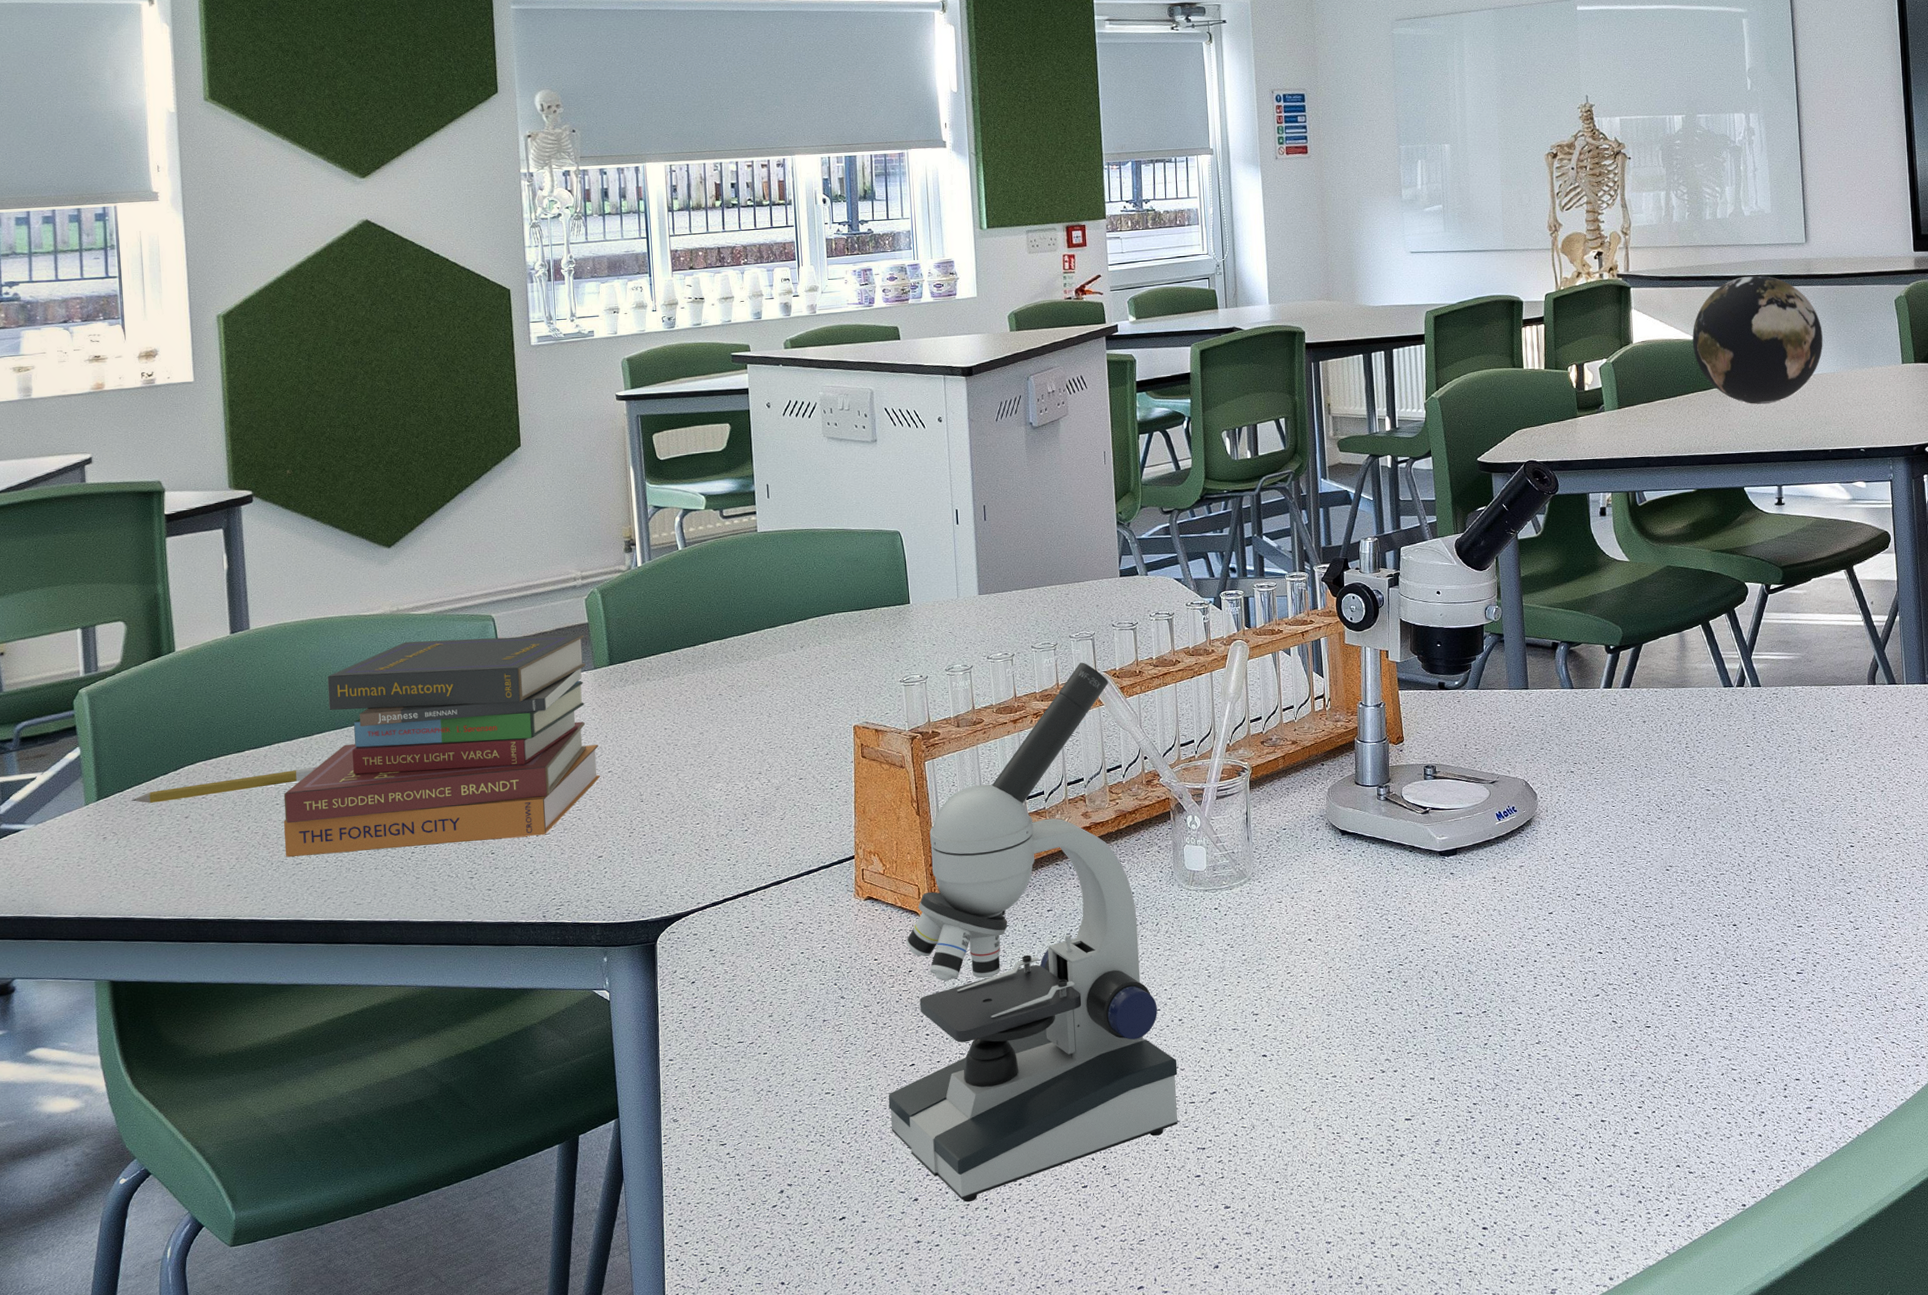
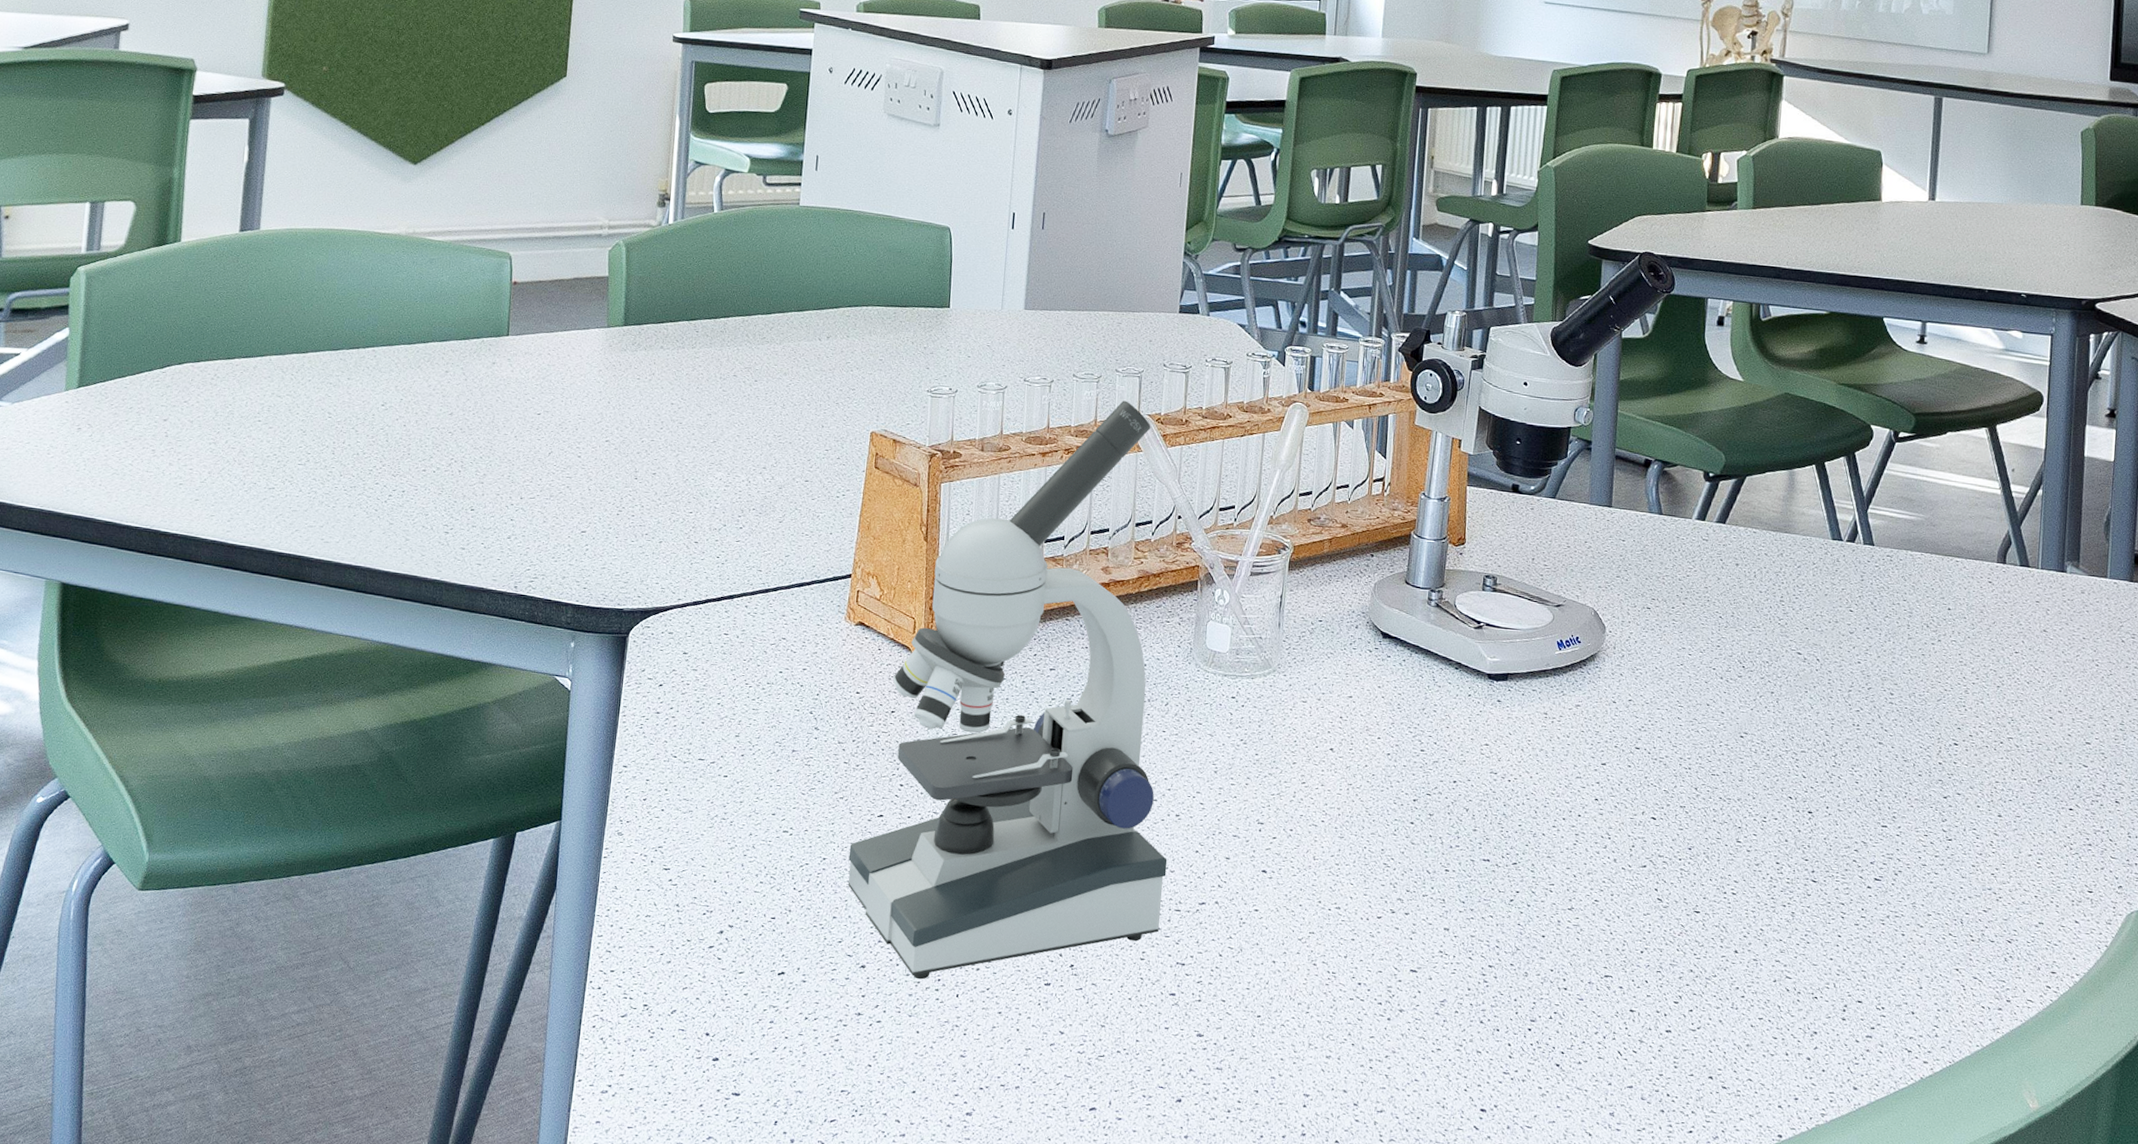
pencil: present [131,766,318,803] -> none [111,386,306,401]
books: present [283,634,601,857] -> none [259,267,602,499]
globe: present [1692,275,1823,404] -> none [1845,81,1995,228]

